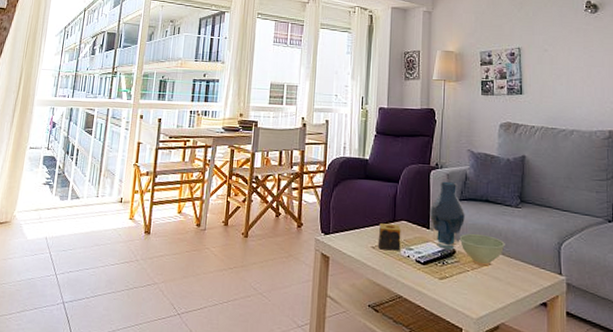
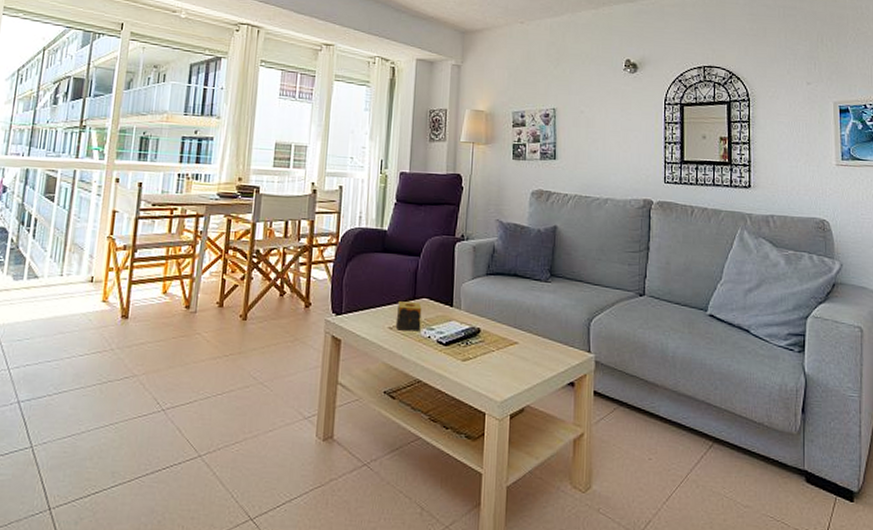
vase: present [430,181,465,250] -> none [453,254,492,329]
bowl: present [459,234,505,266] -> none [485,311,533,346]

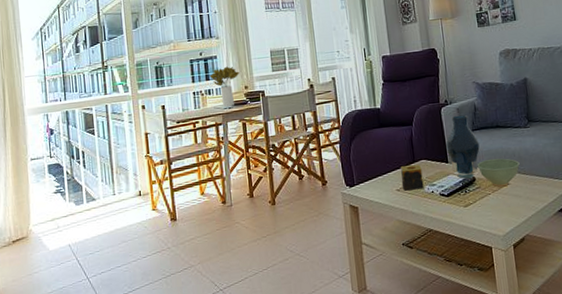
flower bouquet: none [200,151,236,199] -> present [209,66,240,108]
vase: none [453,254,492,329] -> present [446,115,480,179]
bowl: none [485,311,533,346] -> present [477,158,520,187]

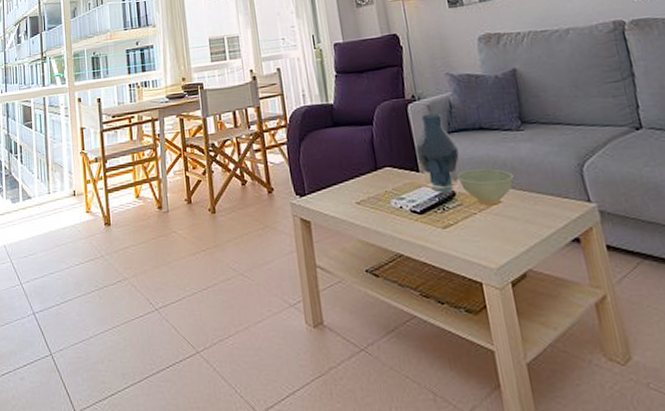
flower bouquet: present [209,66,240,108] -> none [145,56,177,102]
candle: present [401,164,424,191] -> none [360,172,390,205]

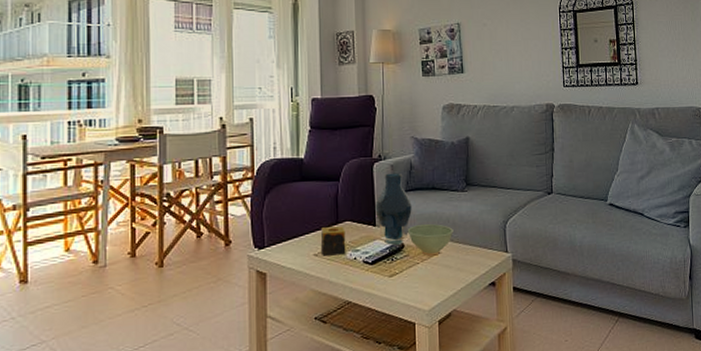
candle: none [360,172,390,205] -> present [320,226,346,256]

